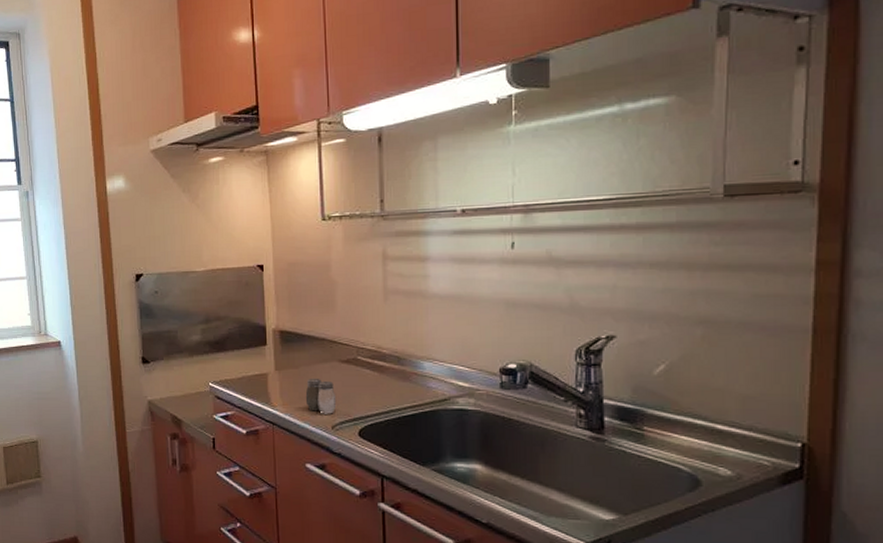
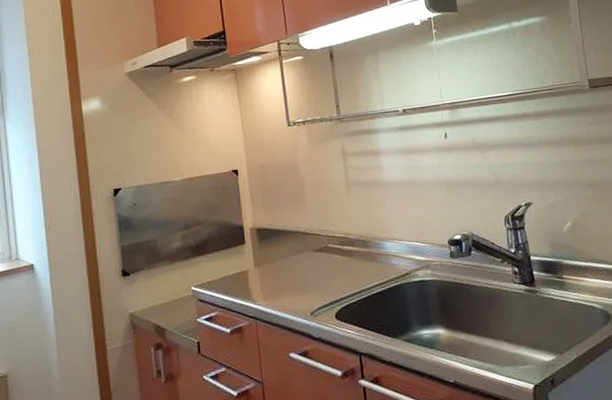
salt and pepper shaker: present [305,378,337,414] -> none [284,269,314,303]

